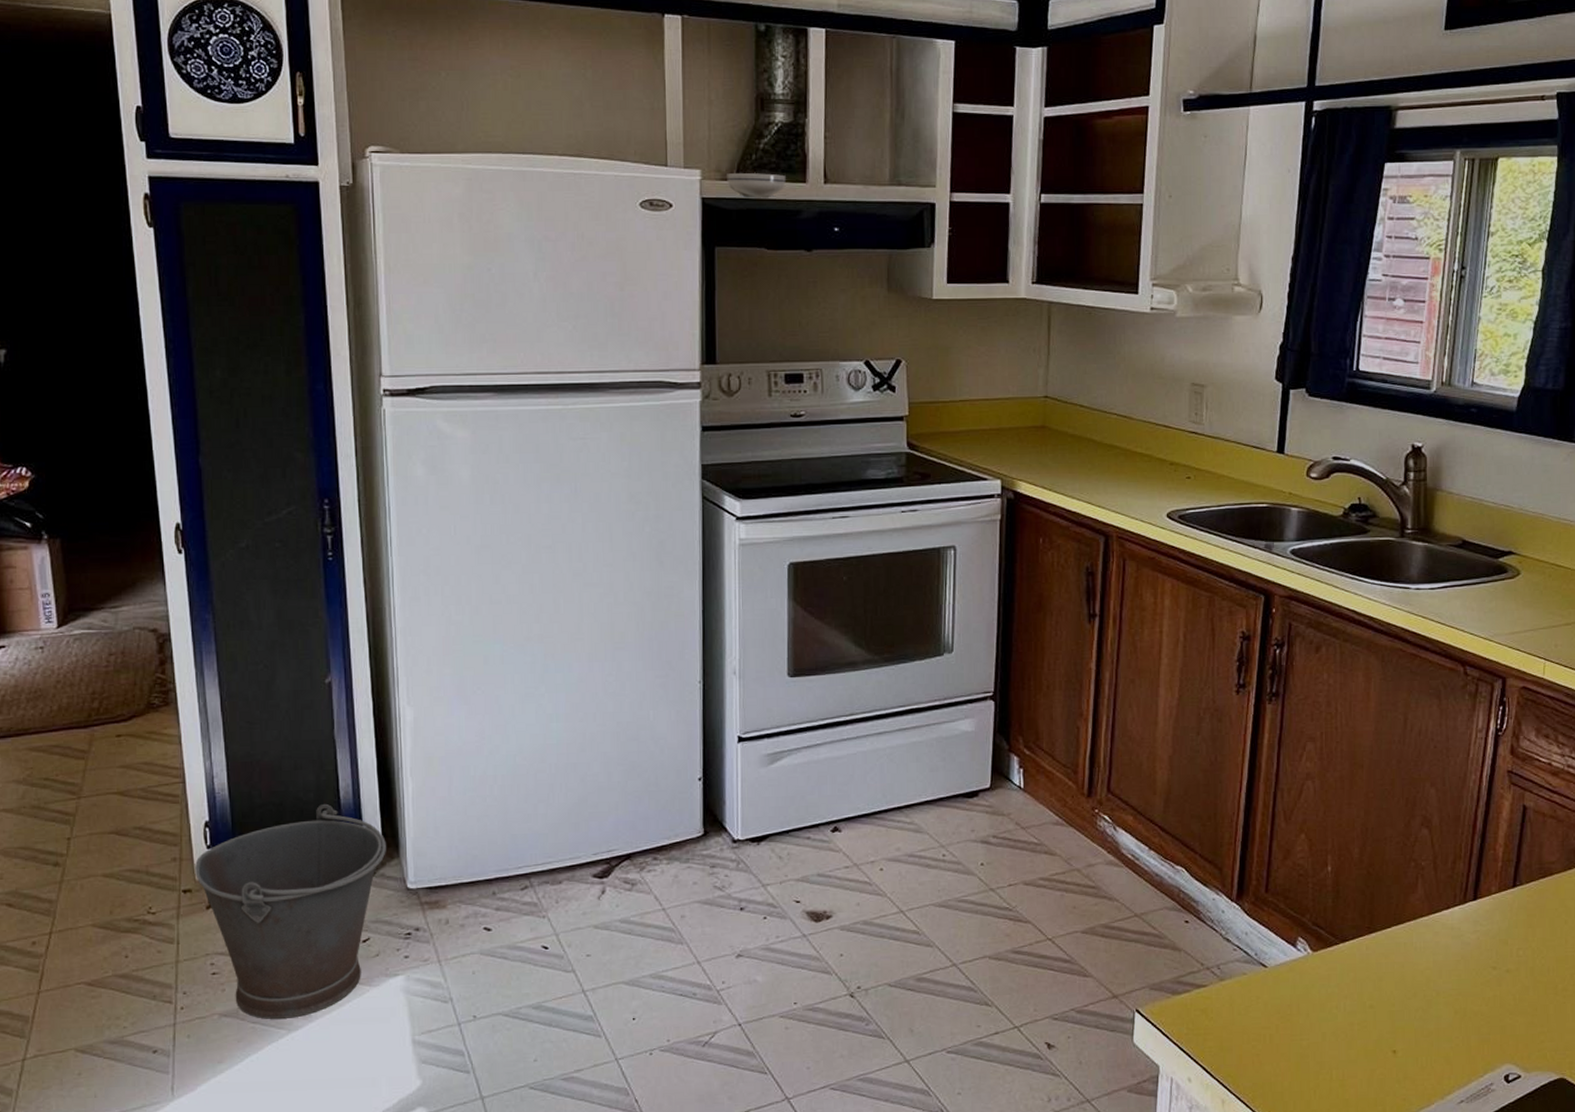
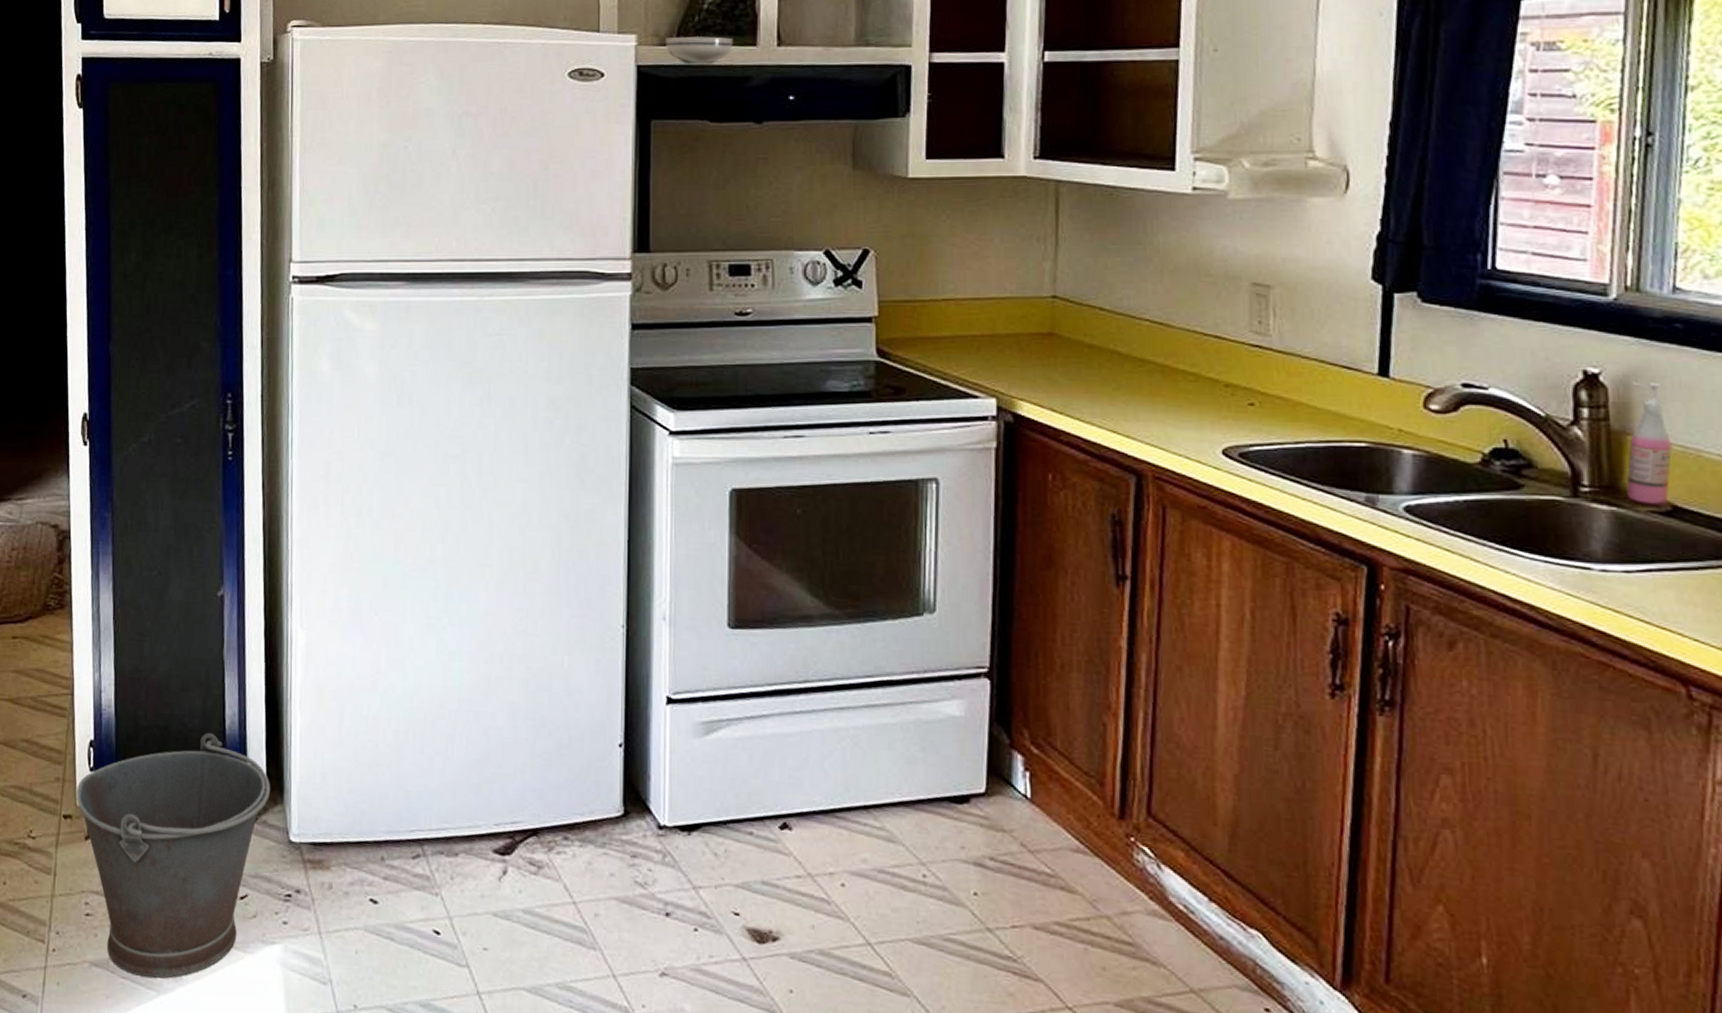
soap dispenser: none [1435,452,1464,542] -> present [1626,382,1672,507]

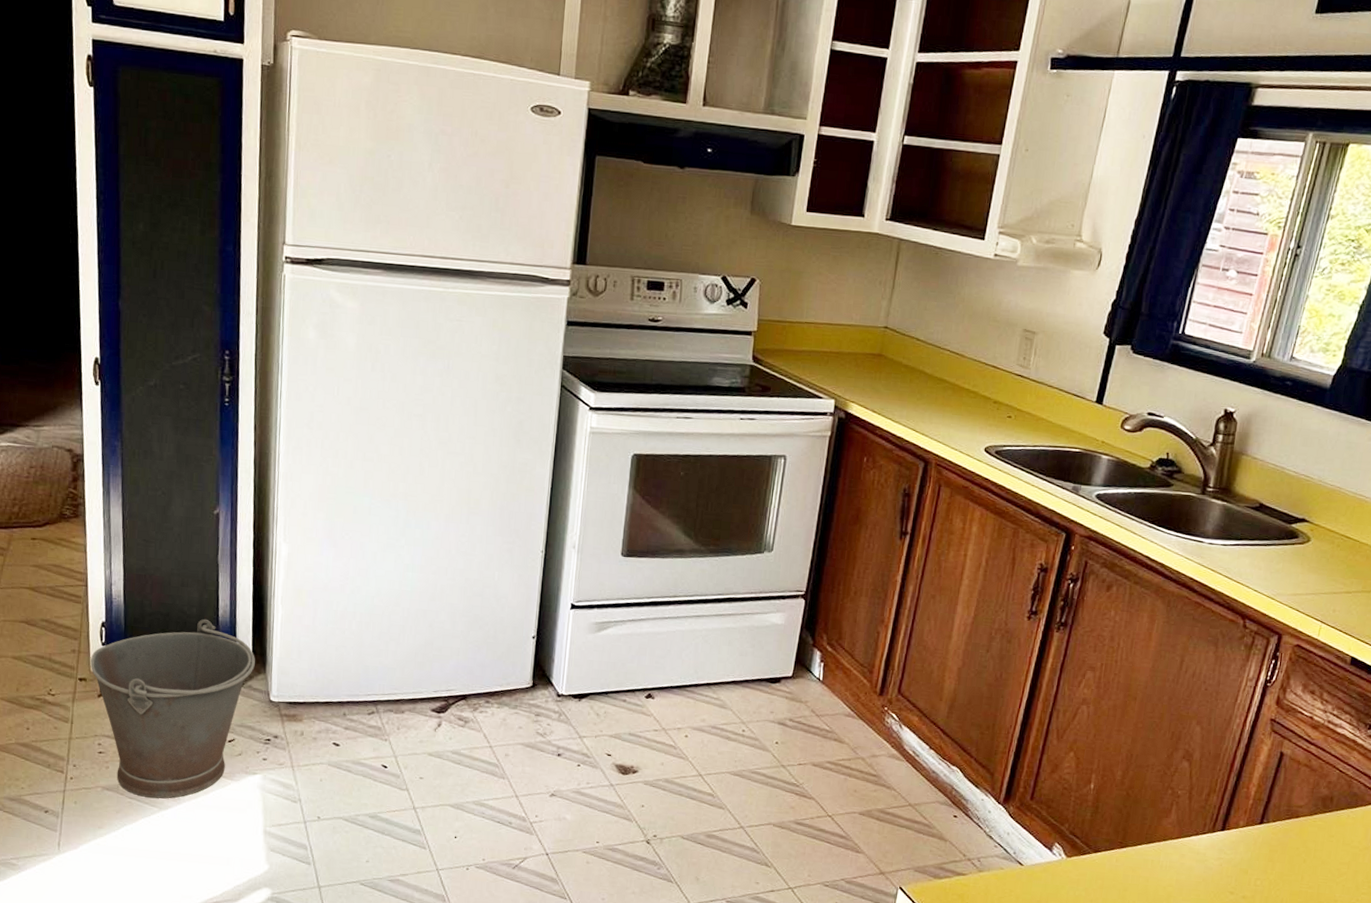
bowl: present [666,36,733,65] -> none [613,87,668,115]
soap dispenser: present [1626,382,1672,507] -> none [1234,419,1271,504]

